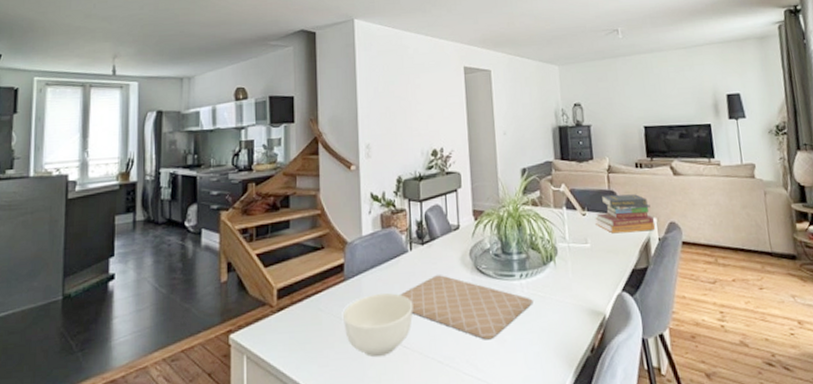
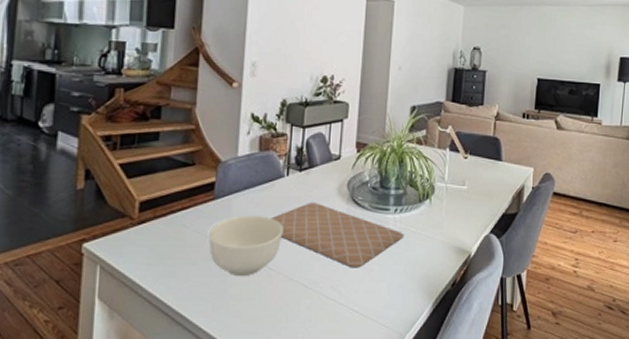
books: present [595,194,656,234] -> none [475,141,532,180]

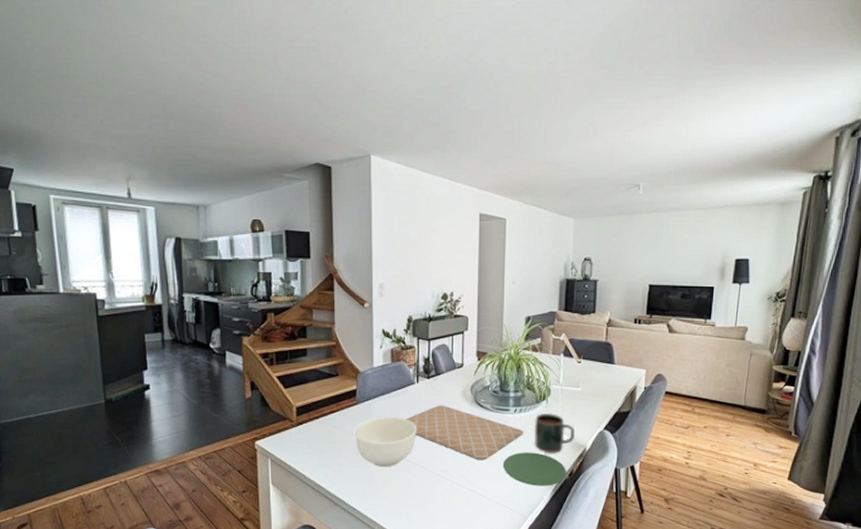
plate: none [379,258,450,299] -> present [502,452,567,486]
mug: none [415,213,459,260] -> present [534,412,575,453]

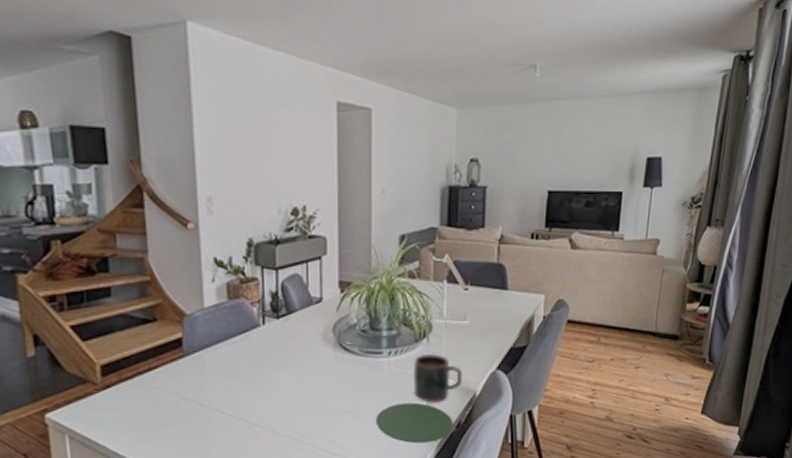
bowl: present [355,417,417,467] -> none [183,370,266,435]
placemat: present [406,405,524,460] -> none [250,351,401,417]

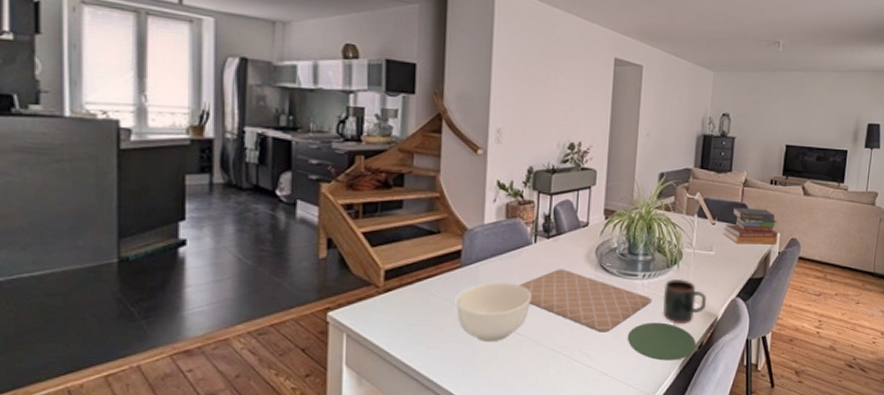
bowl: none [183,370,266,435] -> present [456,283,532,341]
placemat: none [250,351,401,417] -> present [519,269,652,332]
books: none [478,268,543,311] -> present [723,207,779,245]

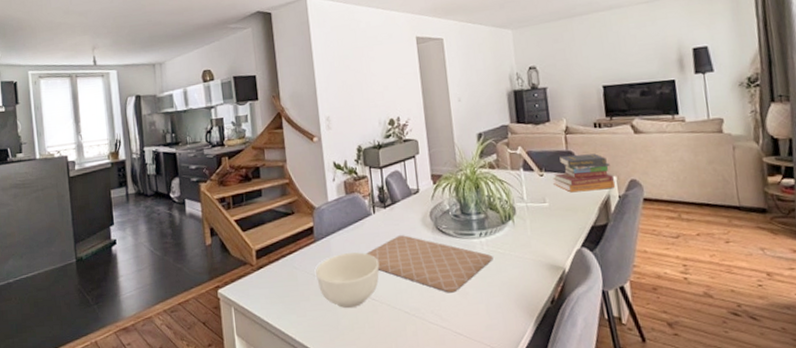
plate: present [627,322,697,361] -> none [475,279,549,318]
mug: present [663,278,706,323] -> none [502,233,550,279]

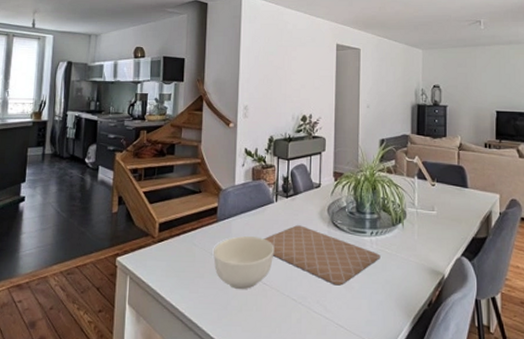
books: present [553,154,616,193] -> none [443,169,498,205]

